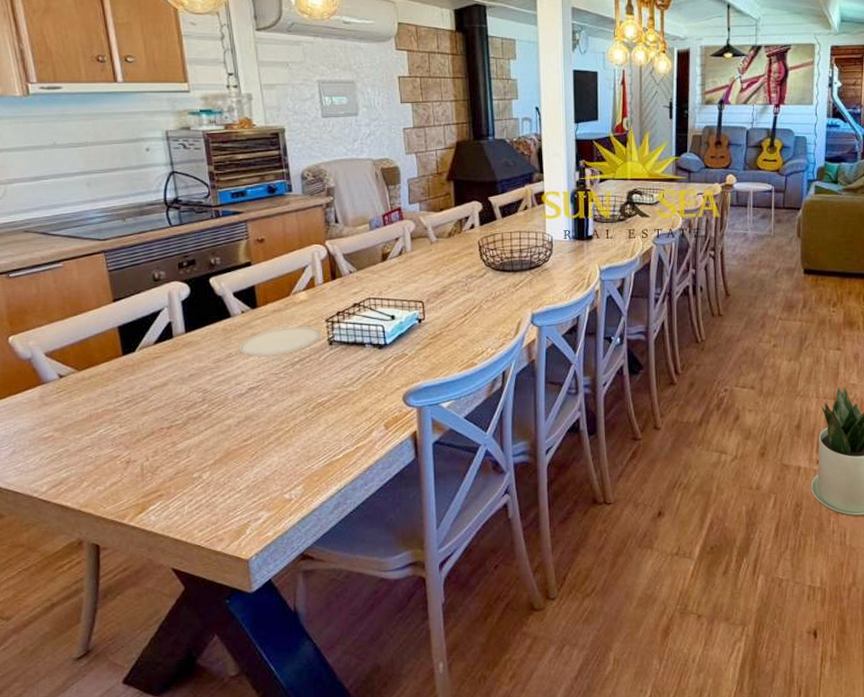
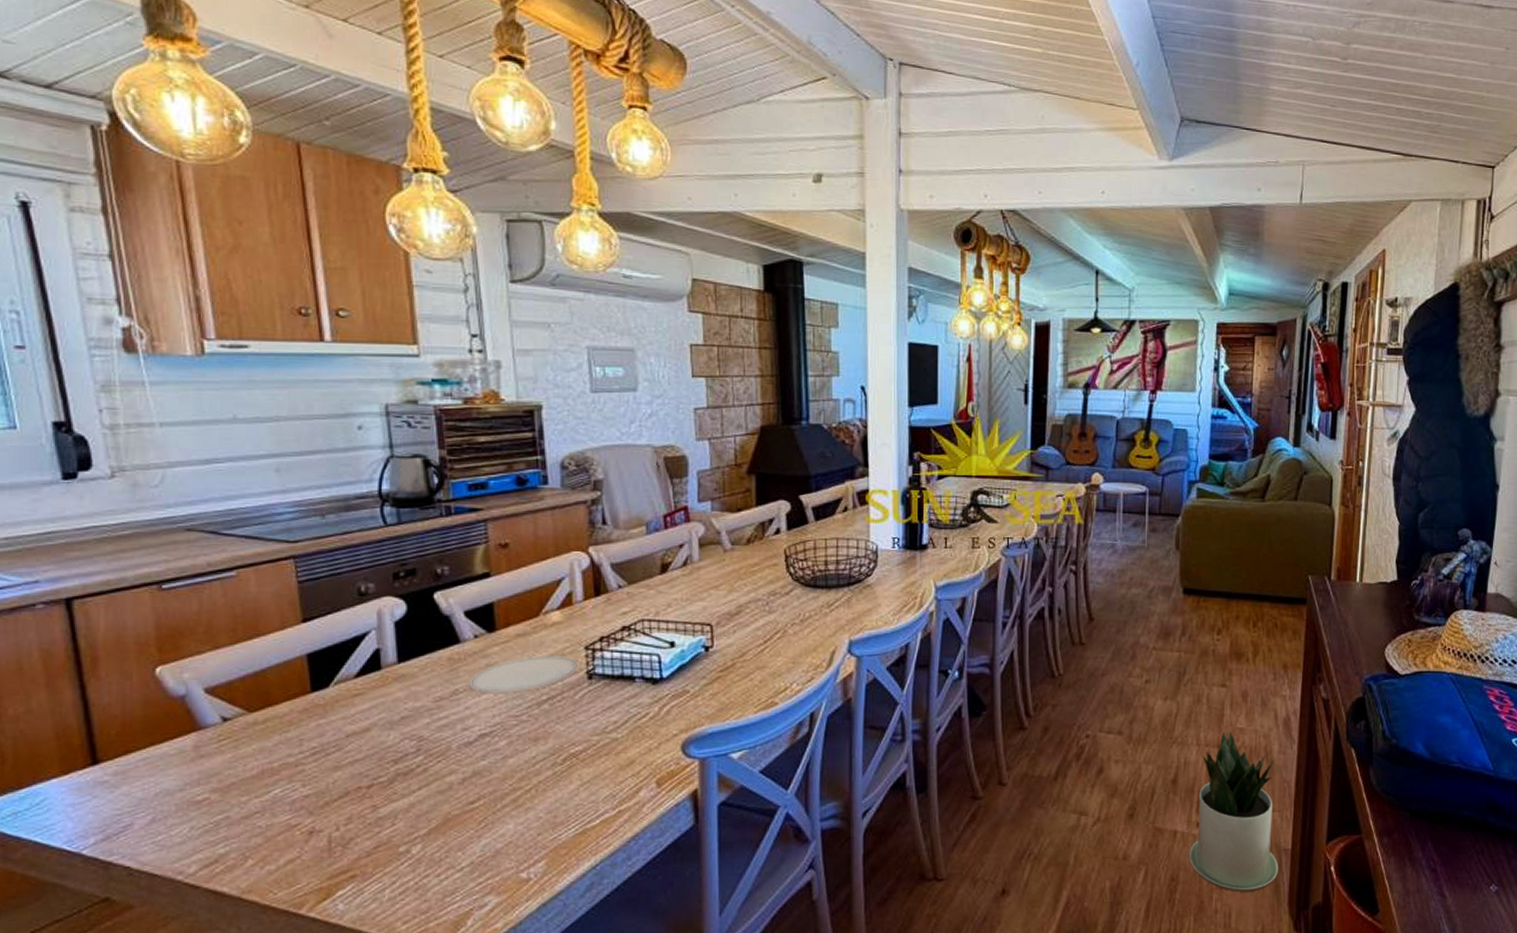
kettle: none [170,168,215,213] -> present [388,452,446,508]

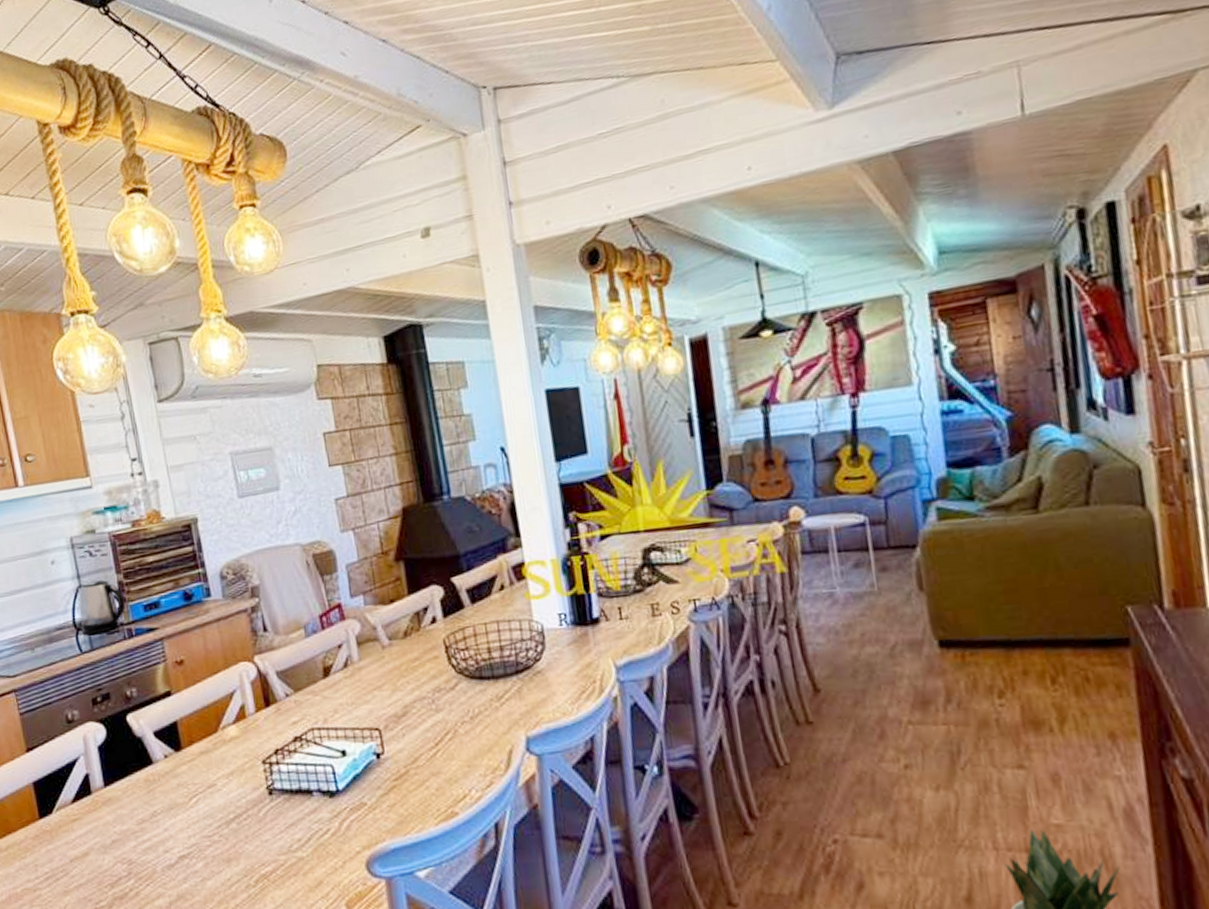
plate: present [469,655,579,694] -> none [165,771,259,815]

